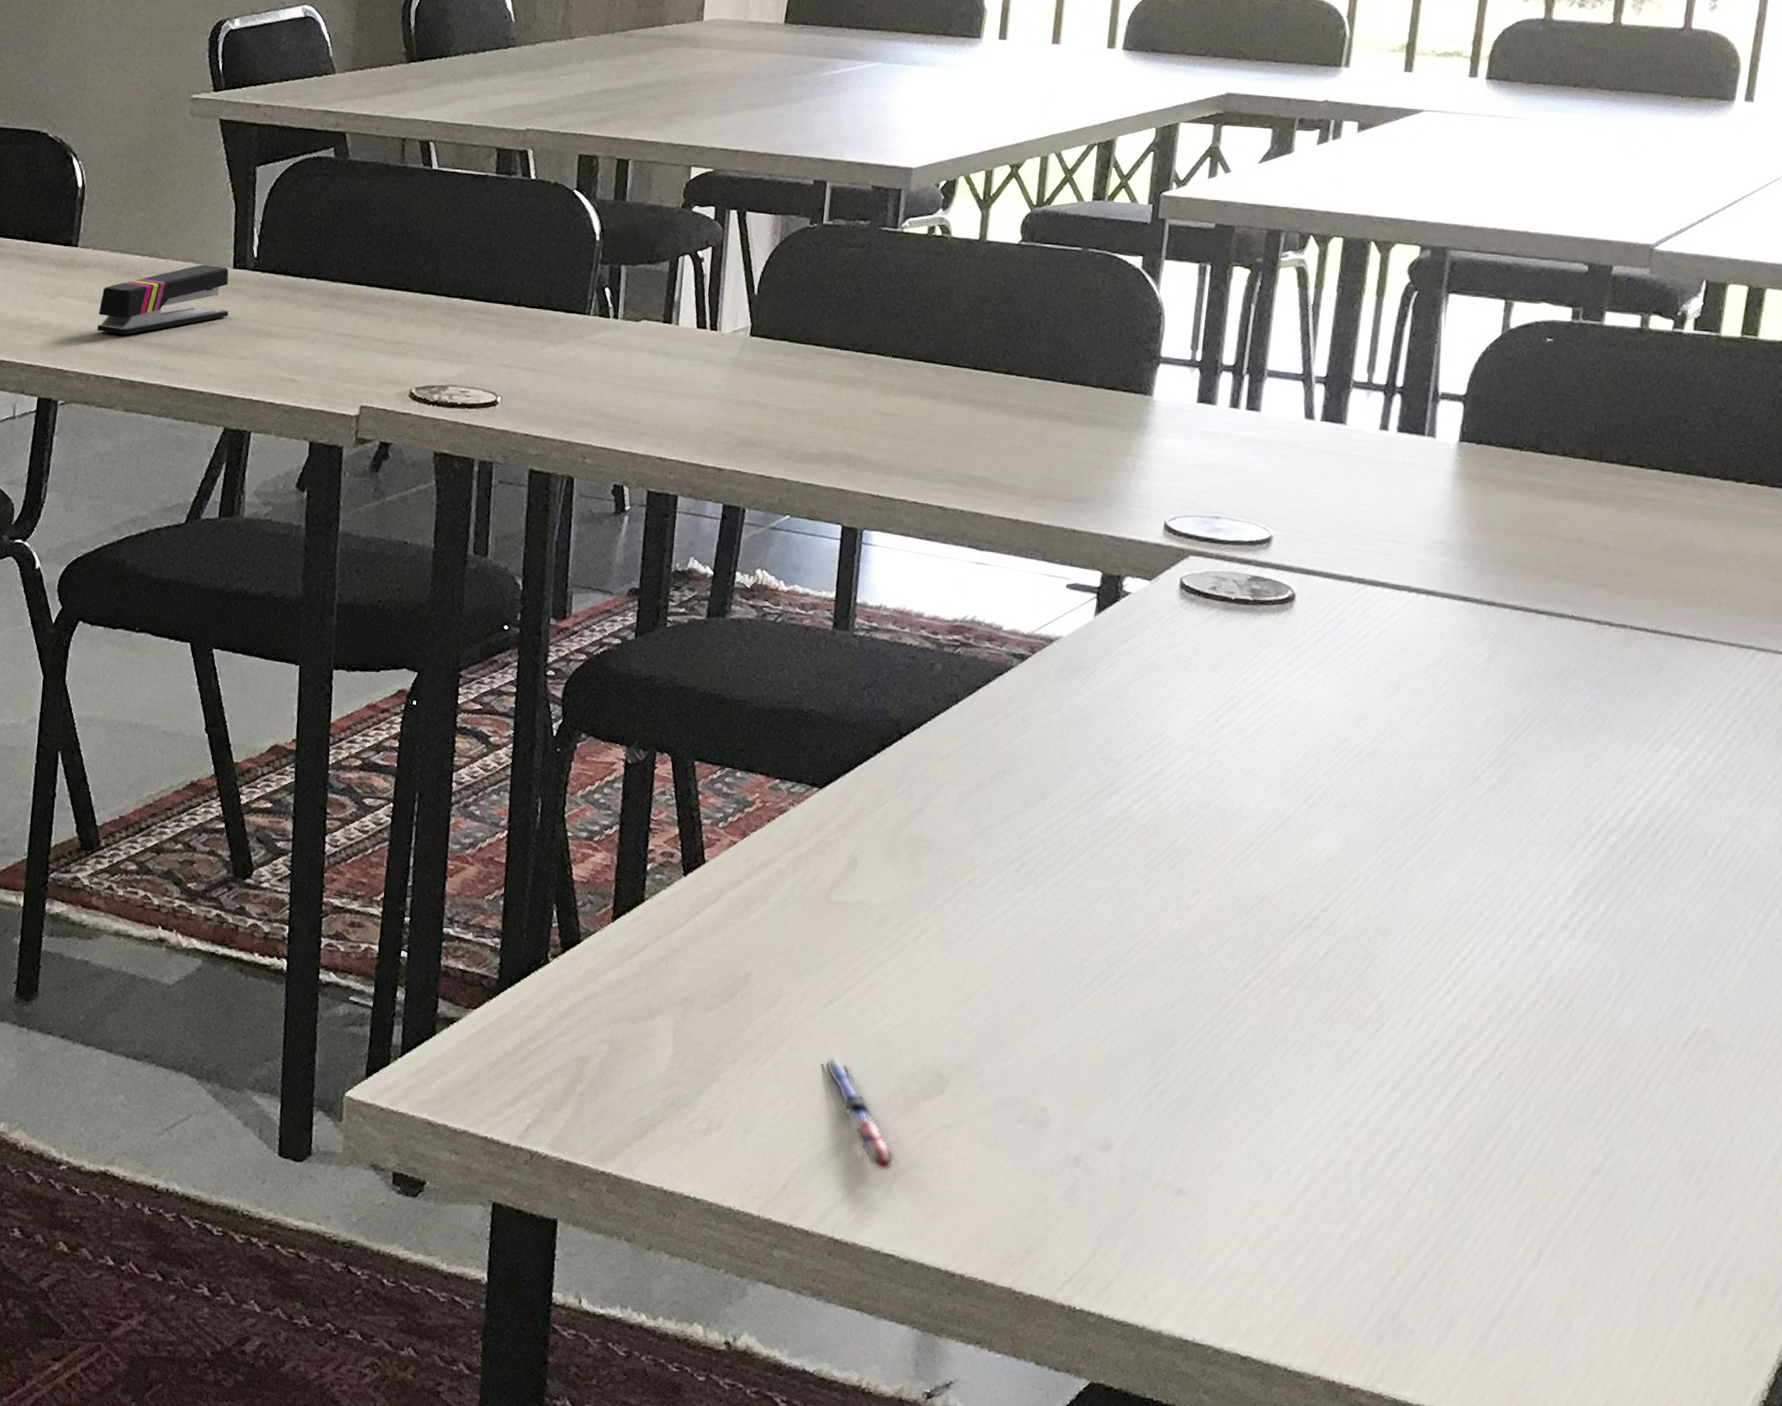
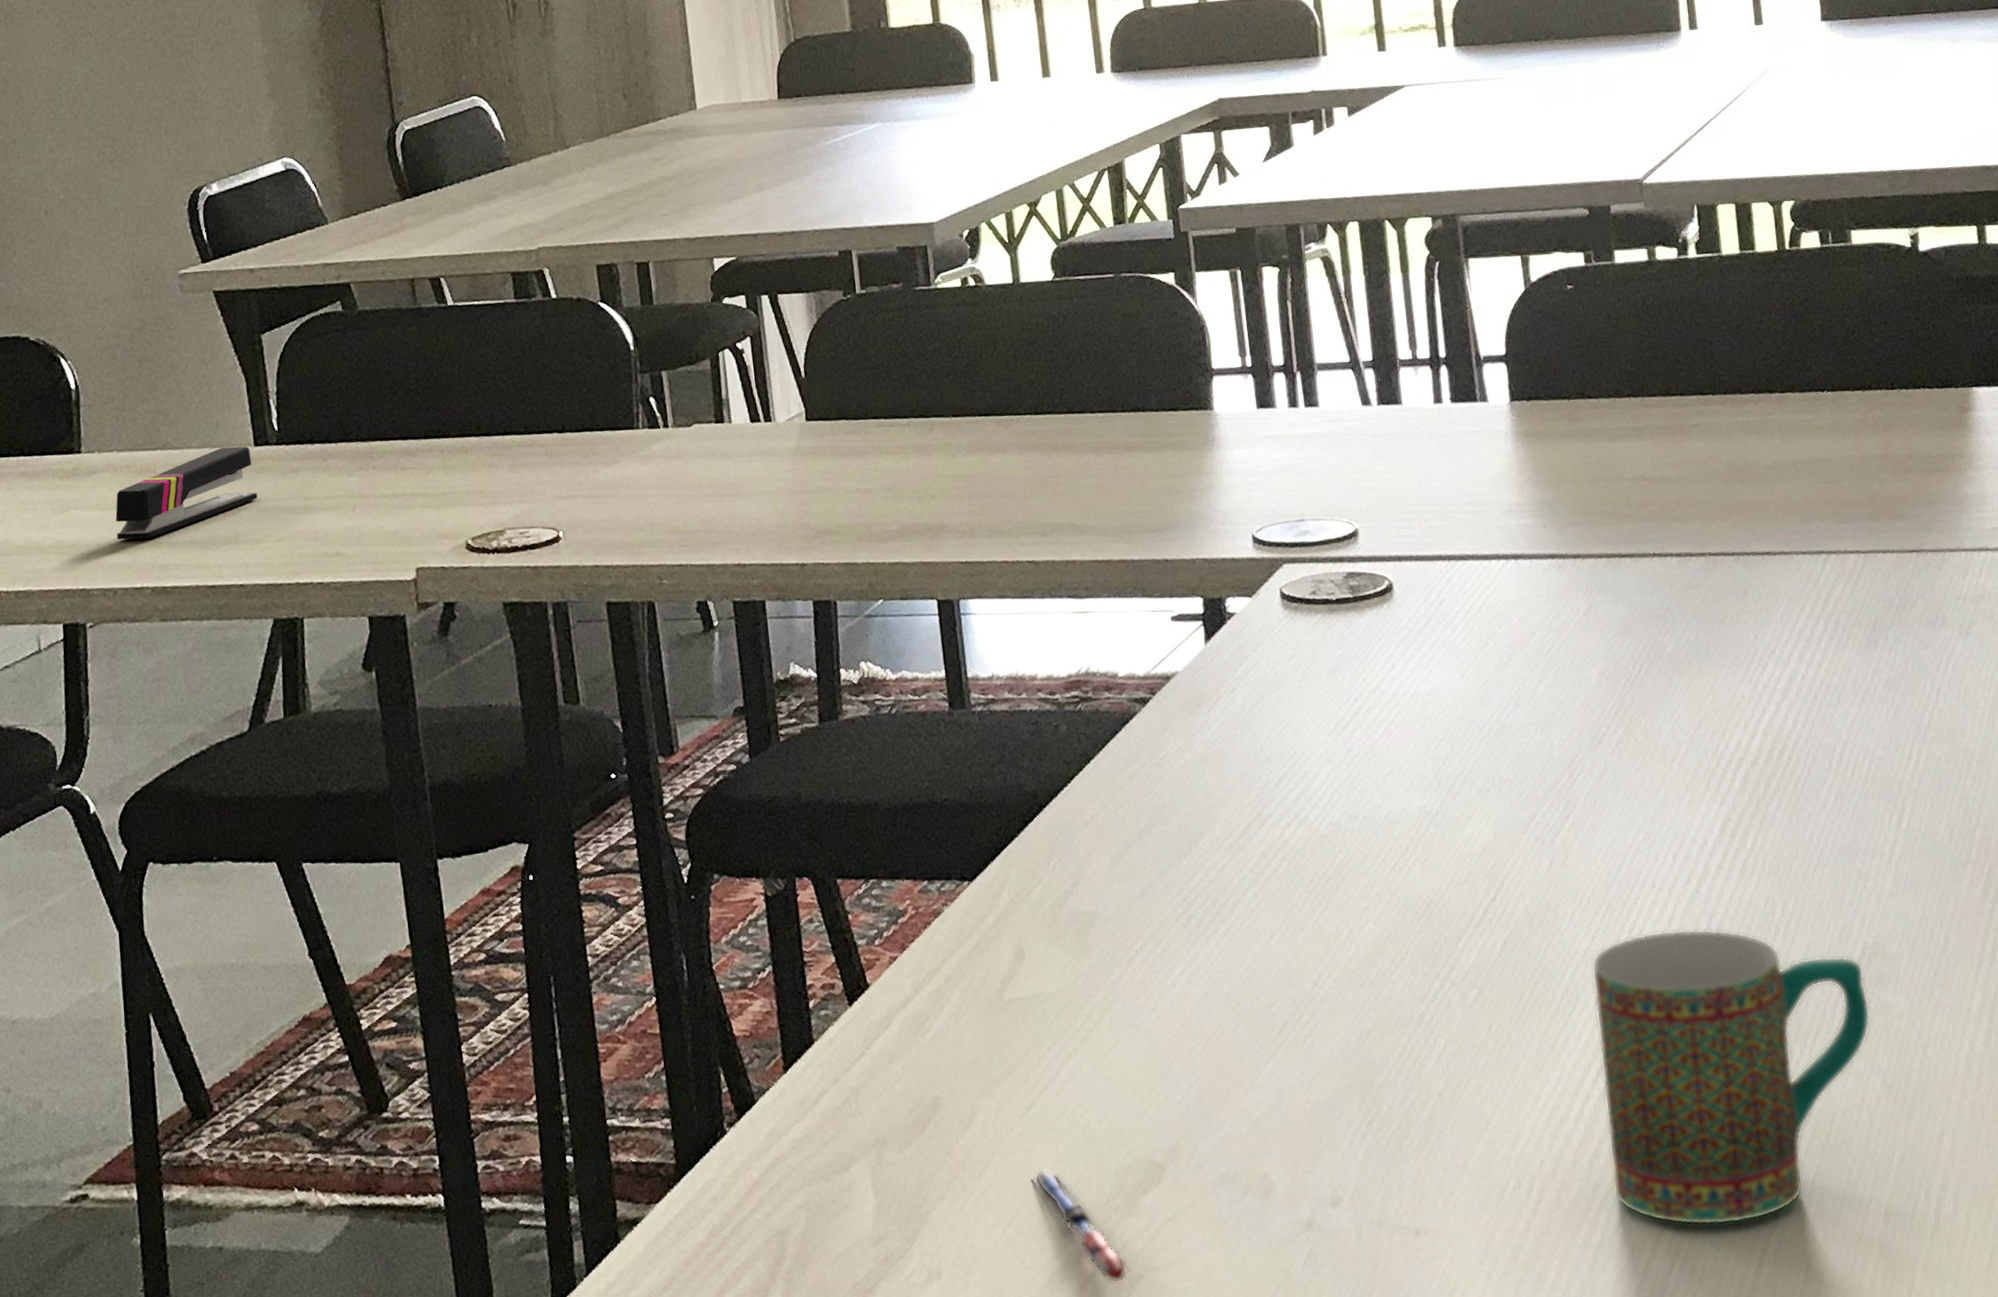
mug: none [1381,971,1689,1255] -> present [1592,929,1870,1226]

